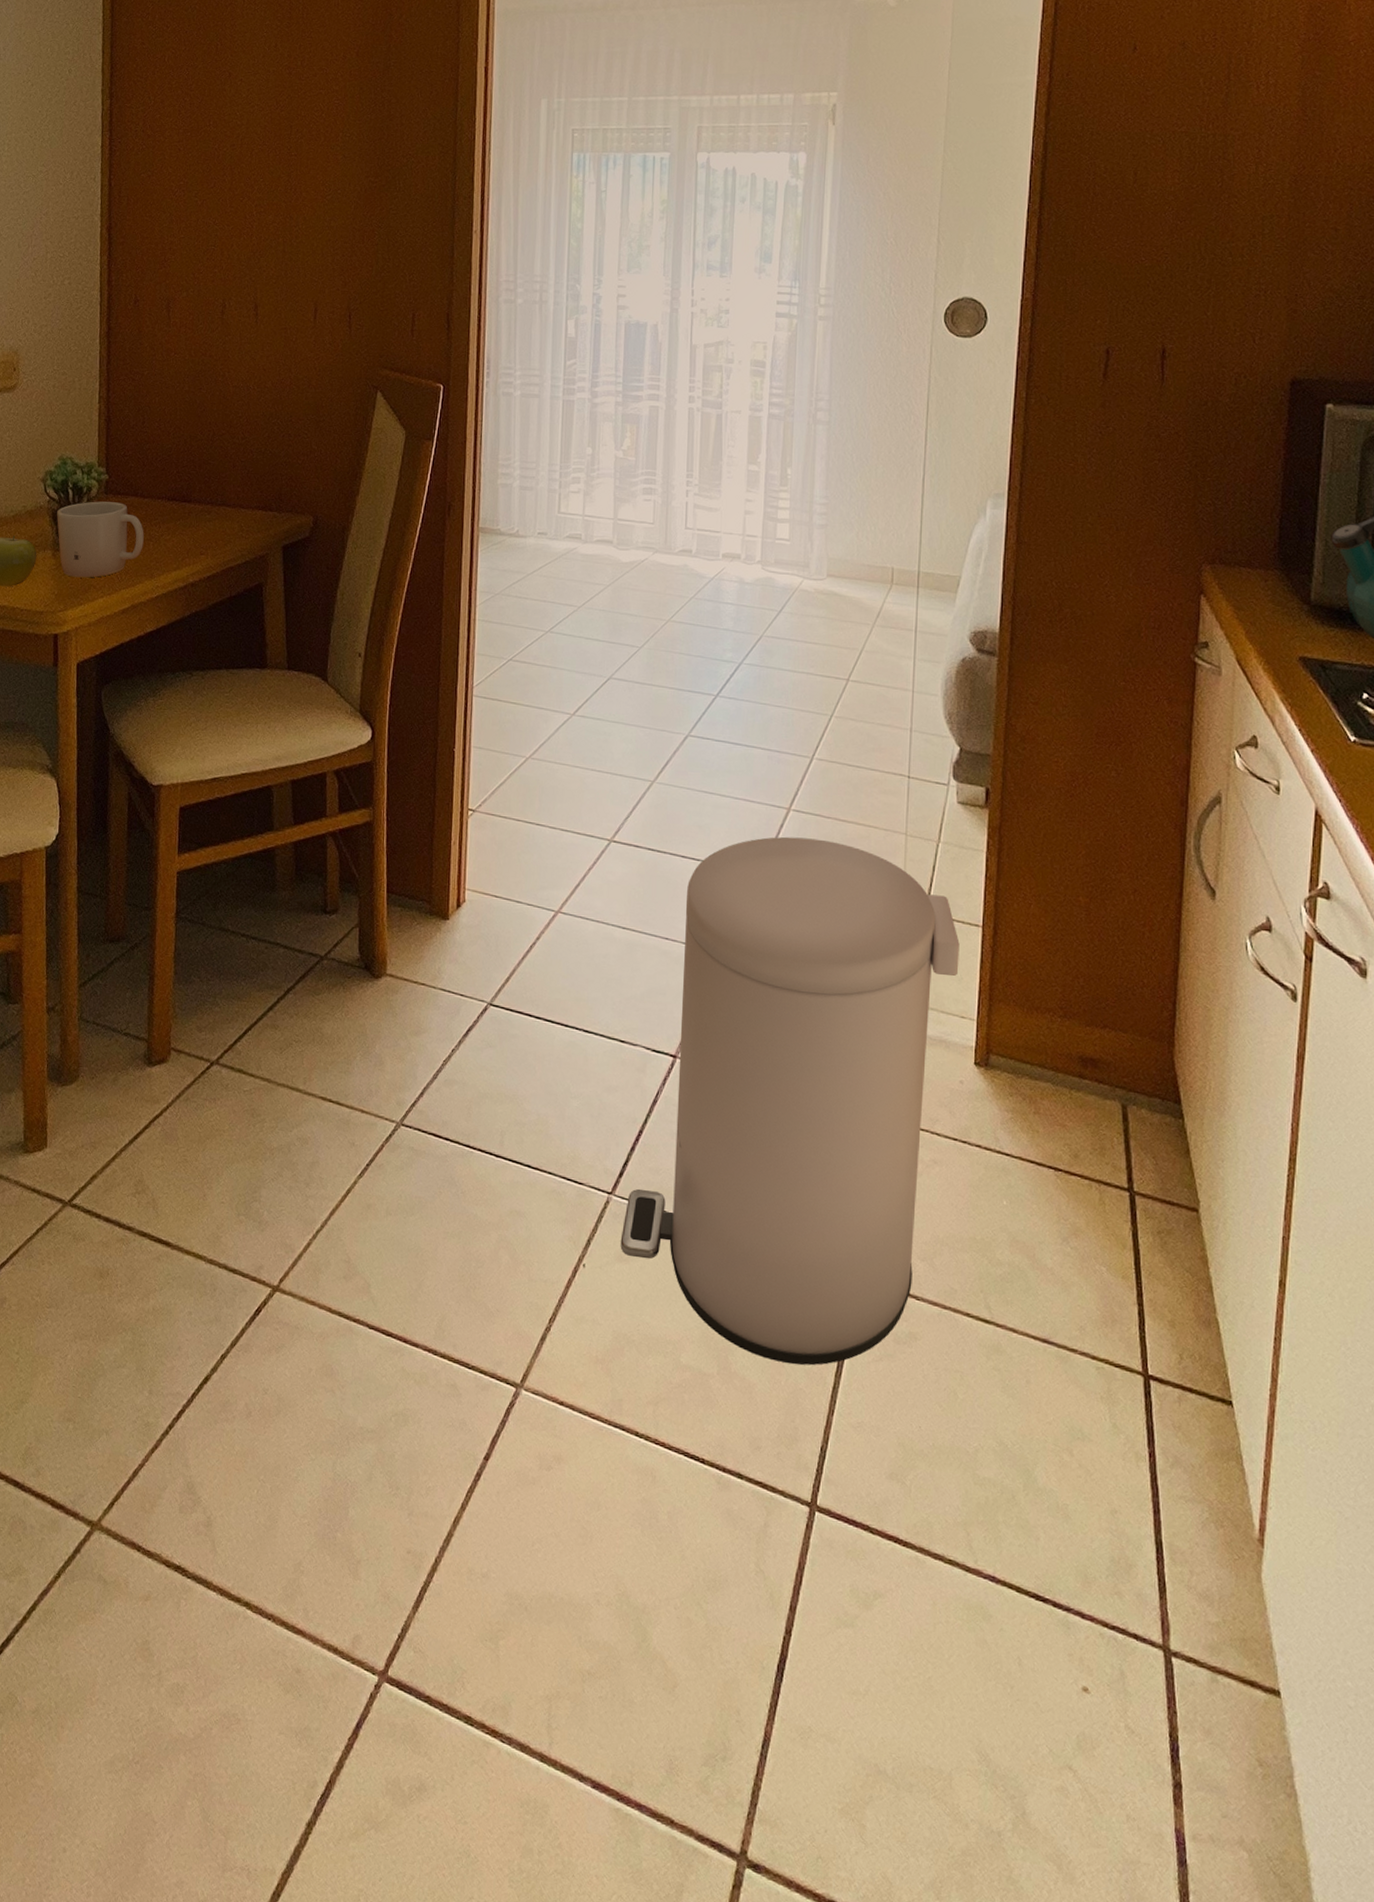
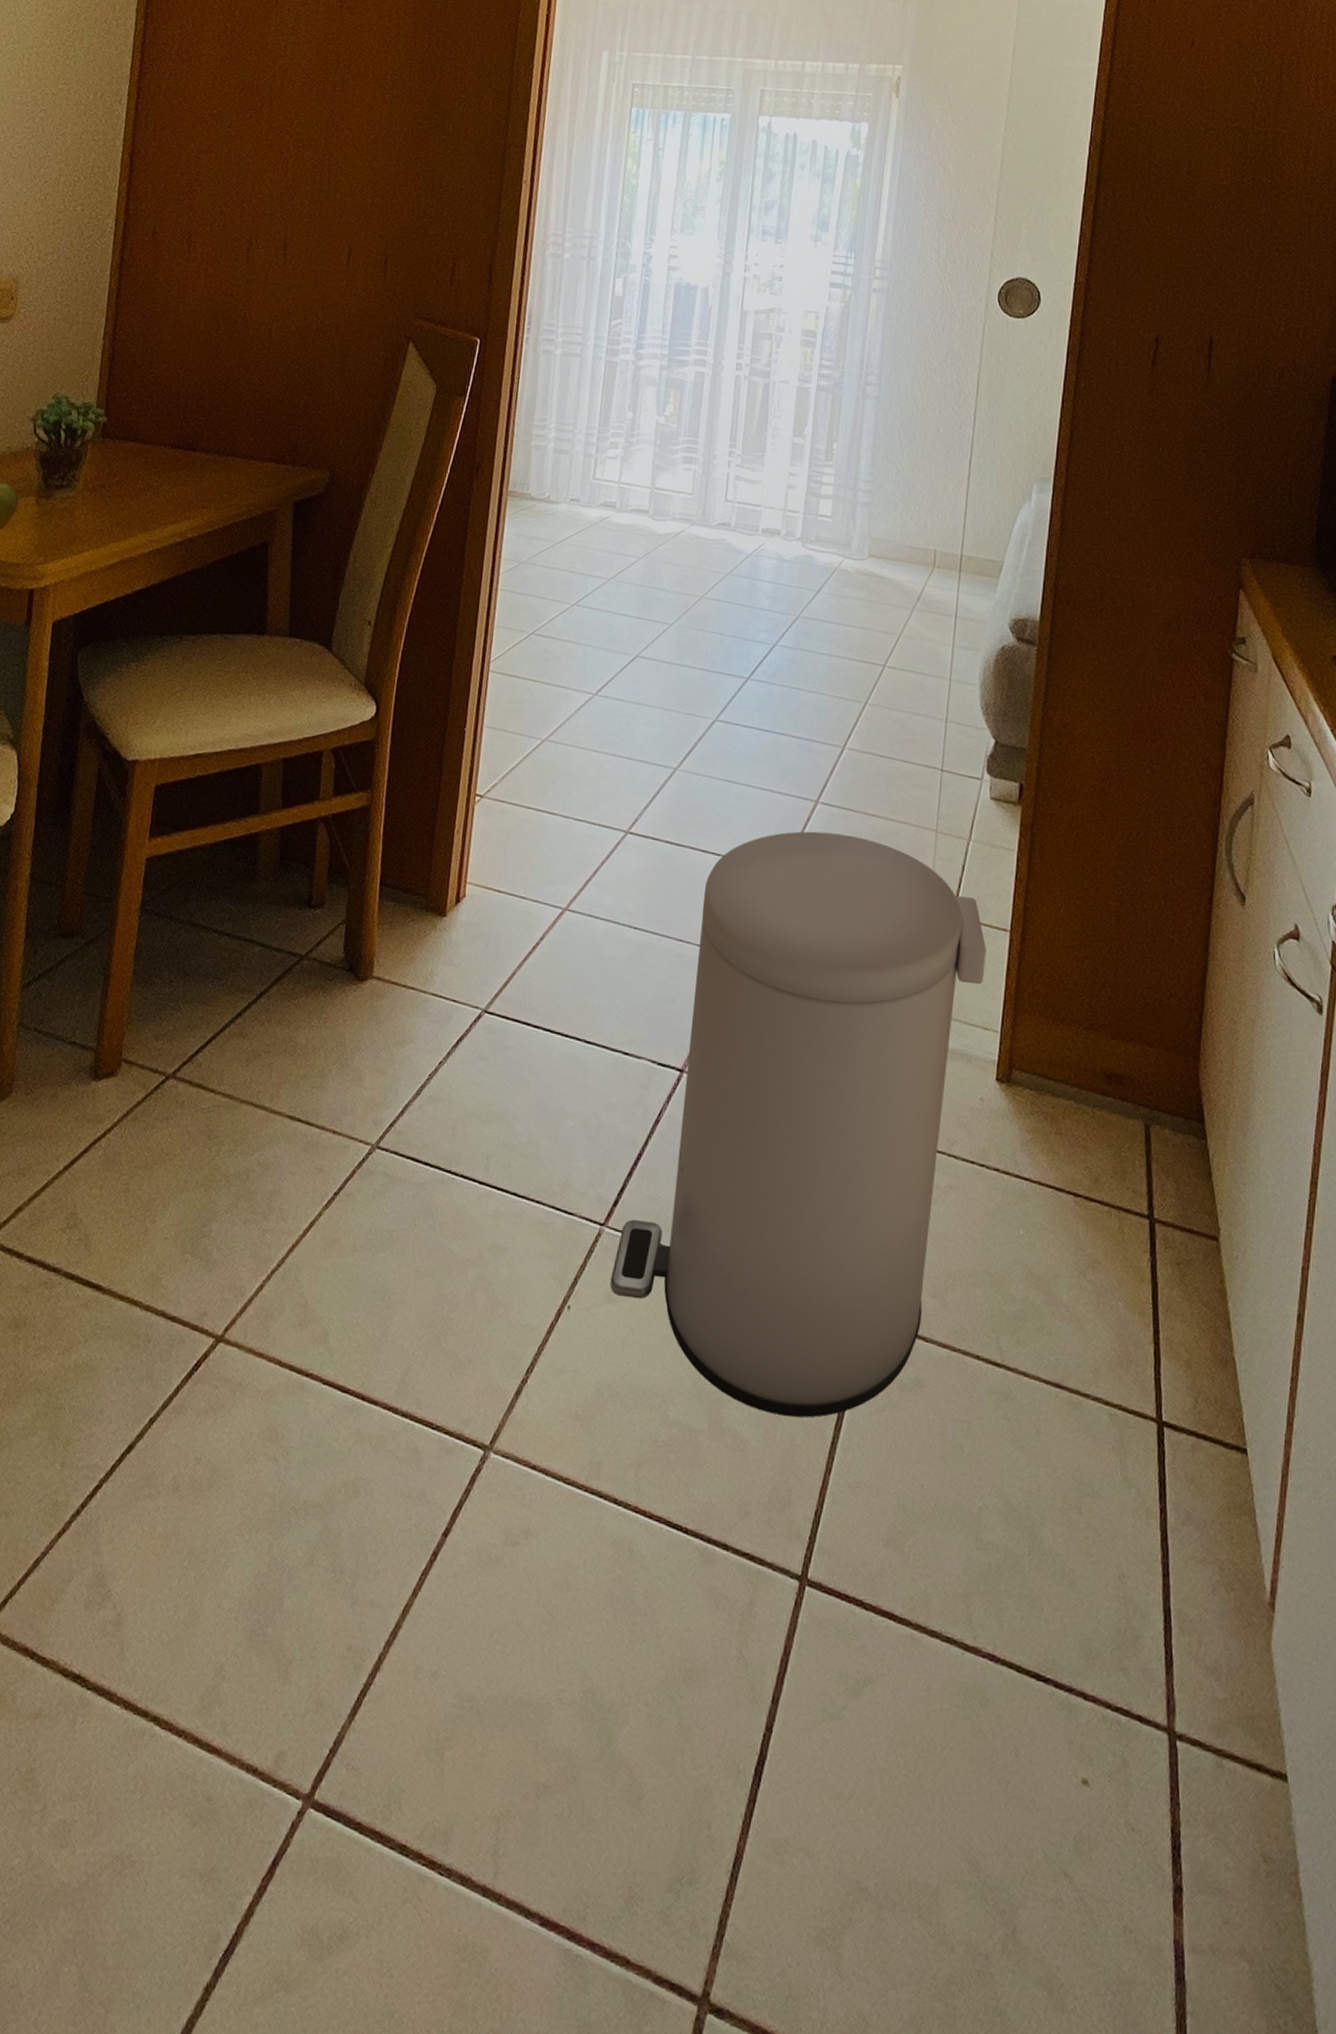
mug: present [57,501,144,578] -> none [44,445,142,529]

